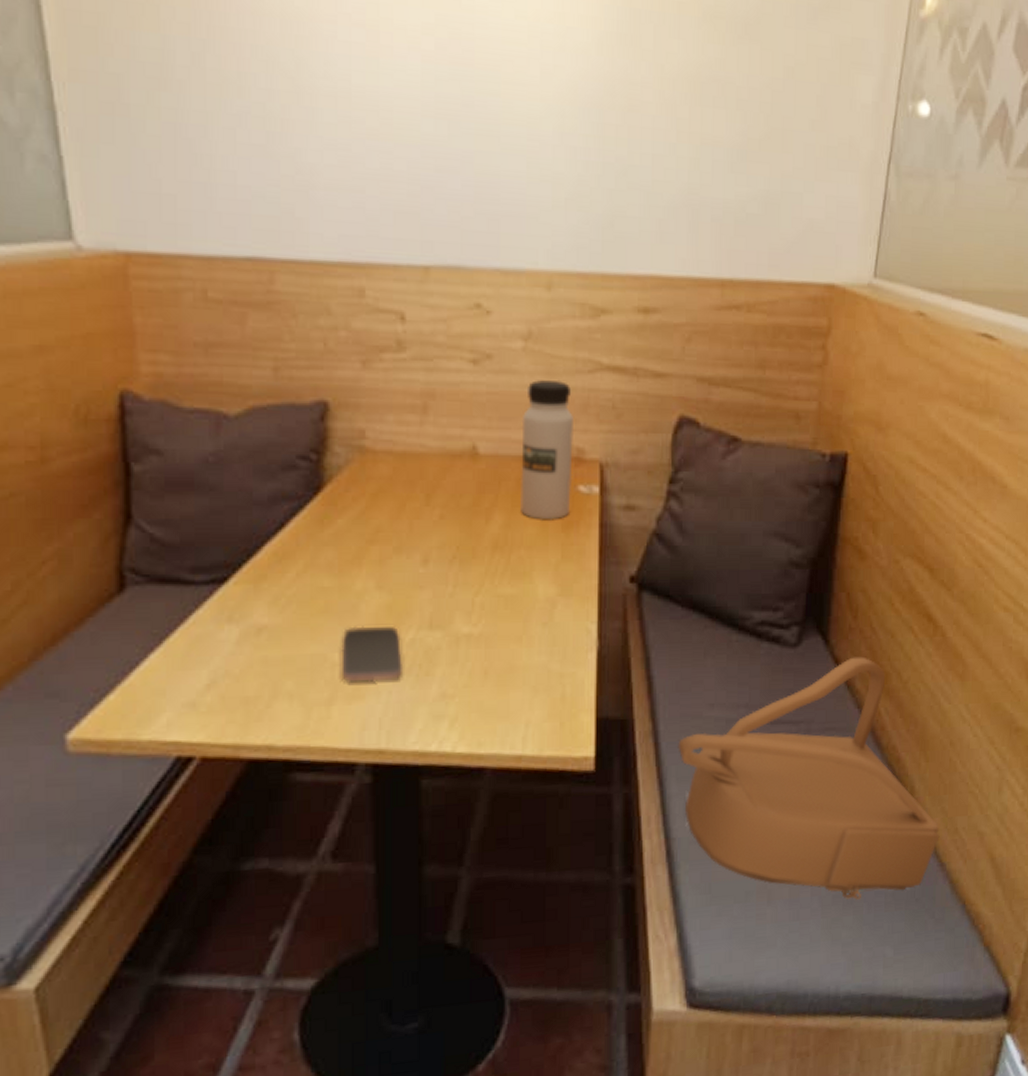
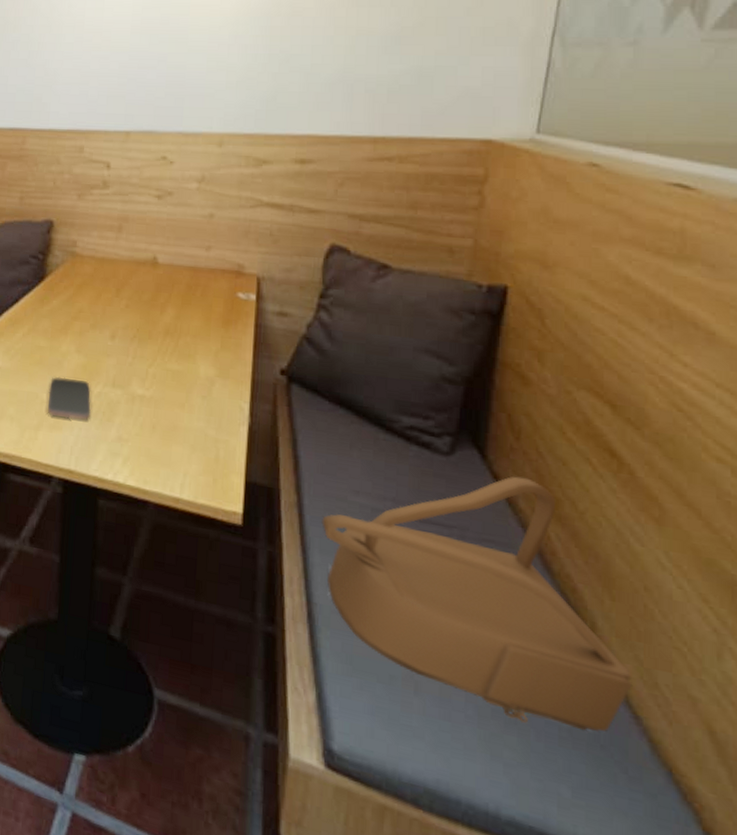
water bottle: present [521,379,575,520] -> none [189,212,237,317]

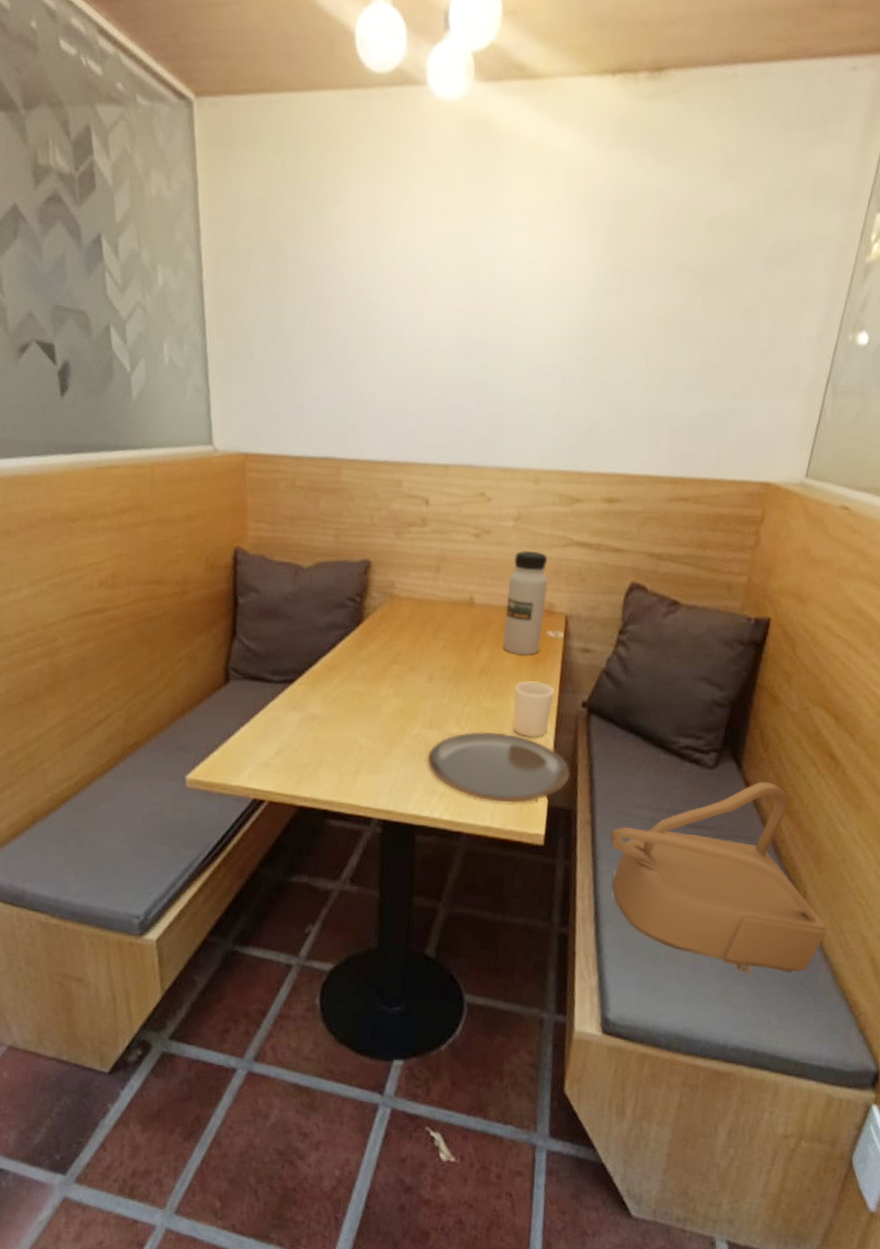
smartphone: present [48,376,91,420] -> none [367,721,409,762]
plate: none [110,393,270,475] -> present [427,731,570,803]
water bottle: none [189,212,237,317] -> present [502,551,548,656]
mug: none [201,343,248,404] -> present [512,681,555,738]

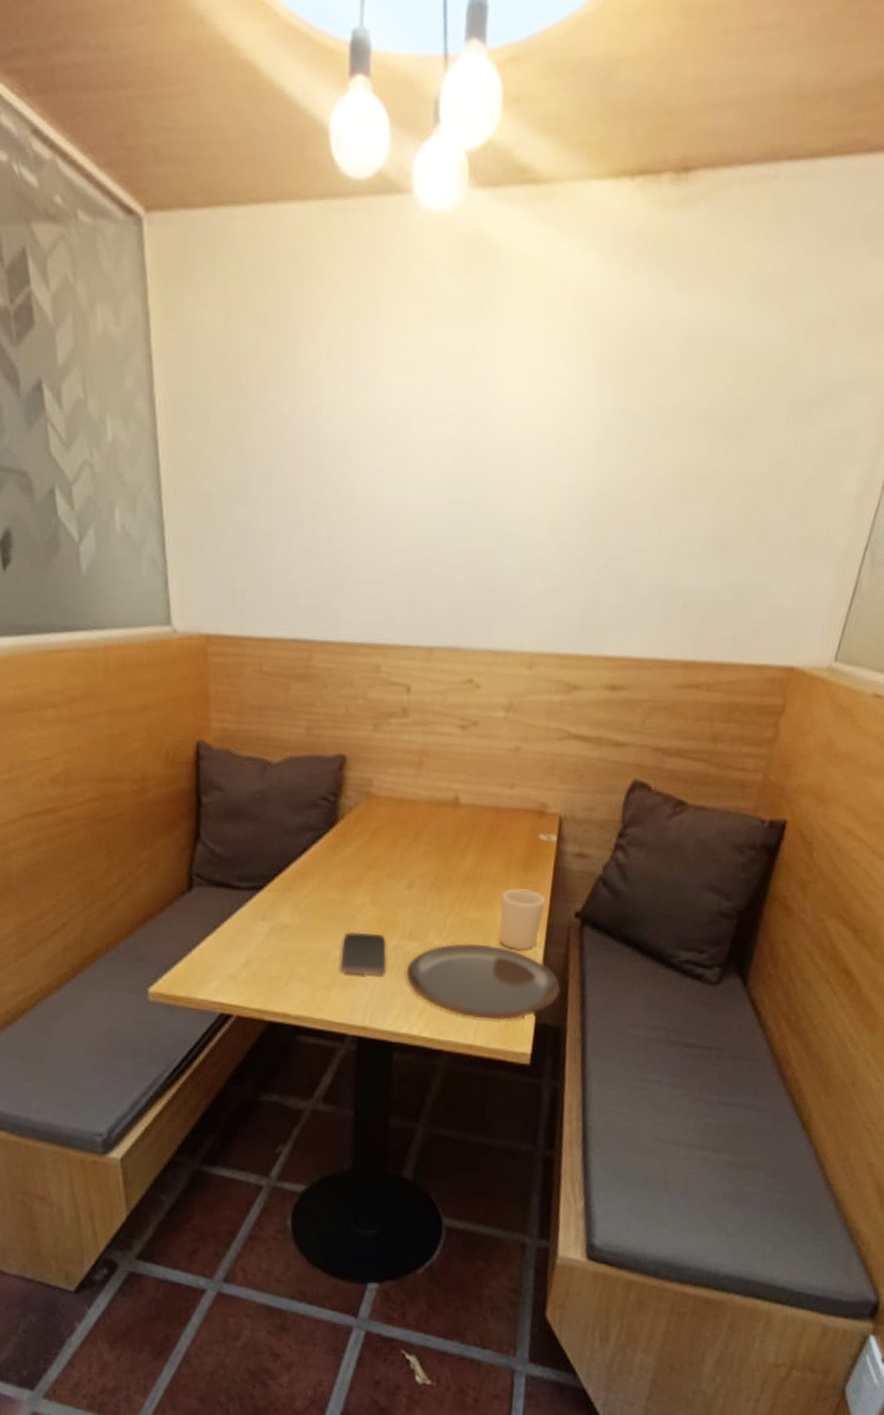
smartphone: none [367,721,409,762] -> present [341,931,387,975]
water bottle: present [502,551,548,656] -> none [489,744,542,861]
backpack: present [610,781,826,974] -> none [601,999,831,1201]

